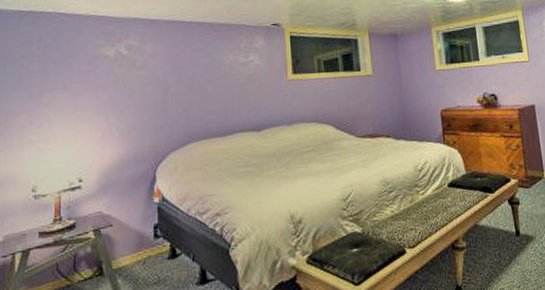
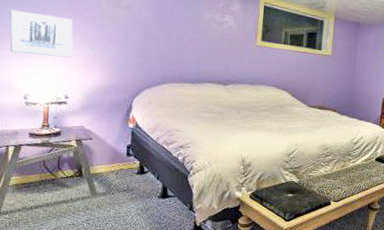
wall art: none [14,91,85,141] -> present [9,10,73,58]

